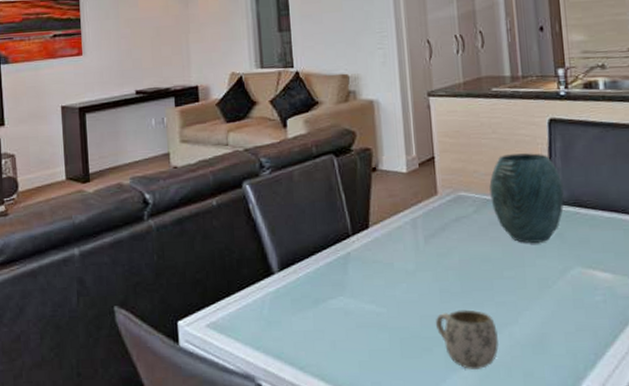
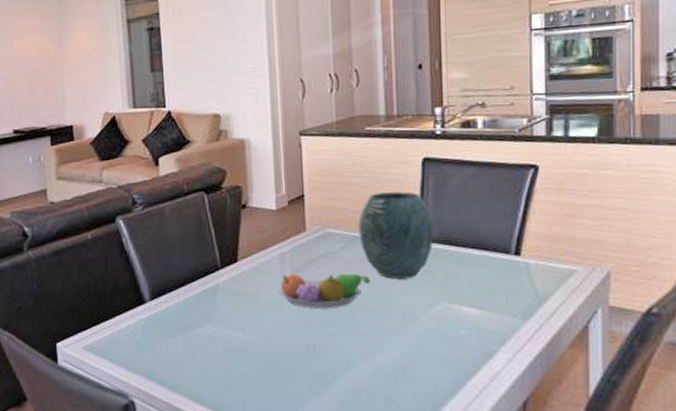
fruit bowl: none [412,238,504,276] -> present [279,273,371,308]
mug: present [435,309,499,369] -> none [299,339,361,394]

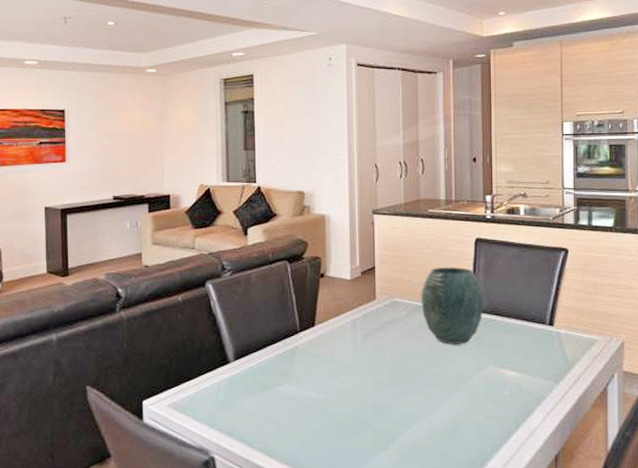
fruit bowl: present [279,273,371,308] -> none [351,338,430,370]

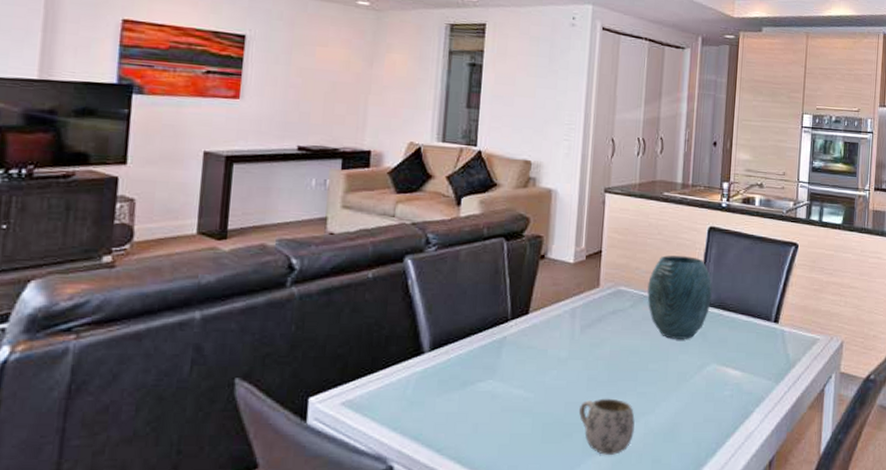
mug: none [367,399,420,449] -> present [578,398,635,455]

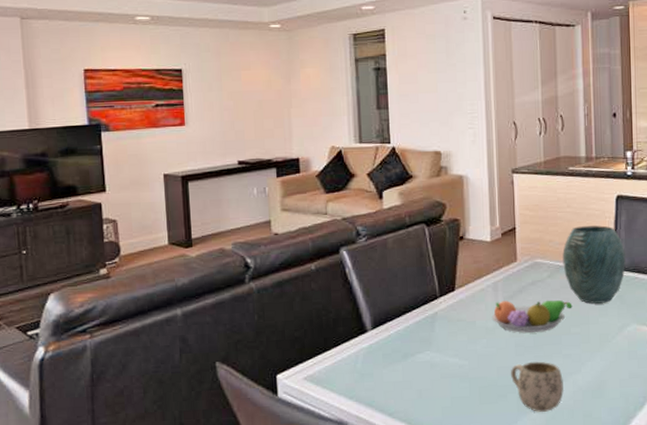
fruit bowl: none [566,329,653,366] -> present [492,300,573,333]

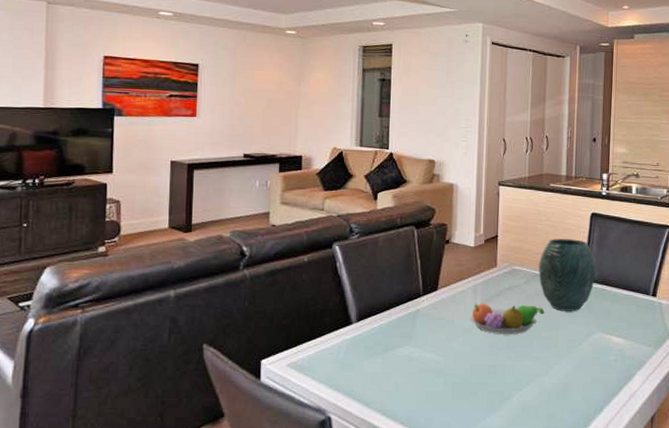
mug: present [510,361,564,412] -> none [482,362,531,410]

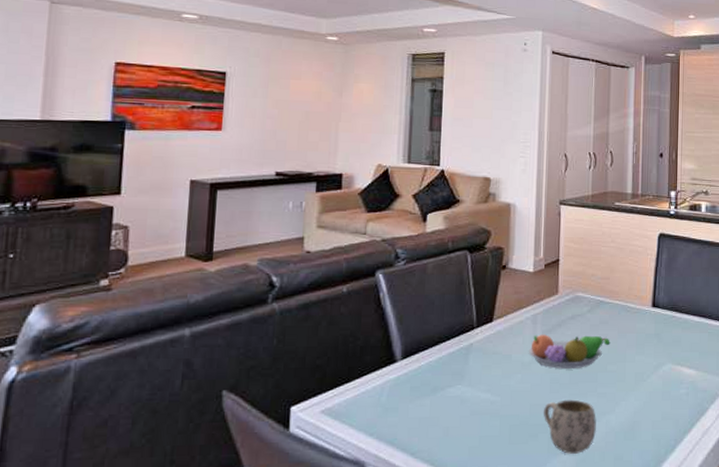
mug: none [482,362,531,410] -> present [543,399,596,454]
vase: present [538,239,596,311] -> none [603,262,664,341]

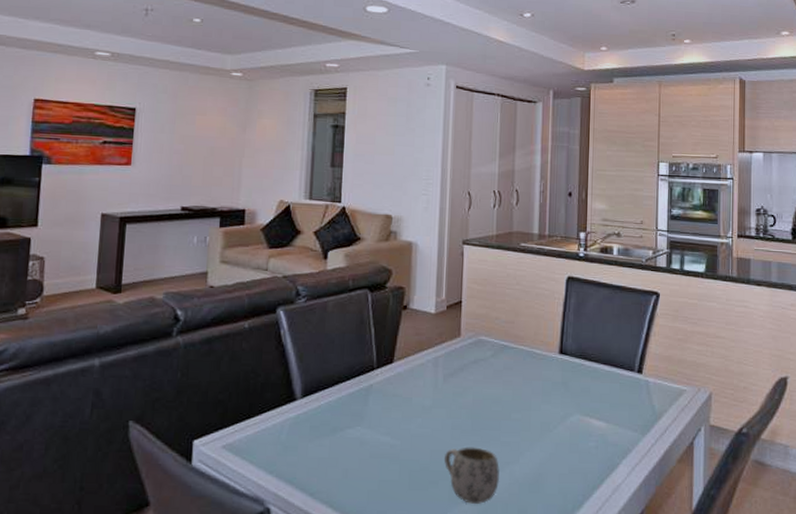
fruit bowl: present [529,334,610,369] -> none [430,378,515,415]

